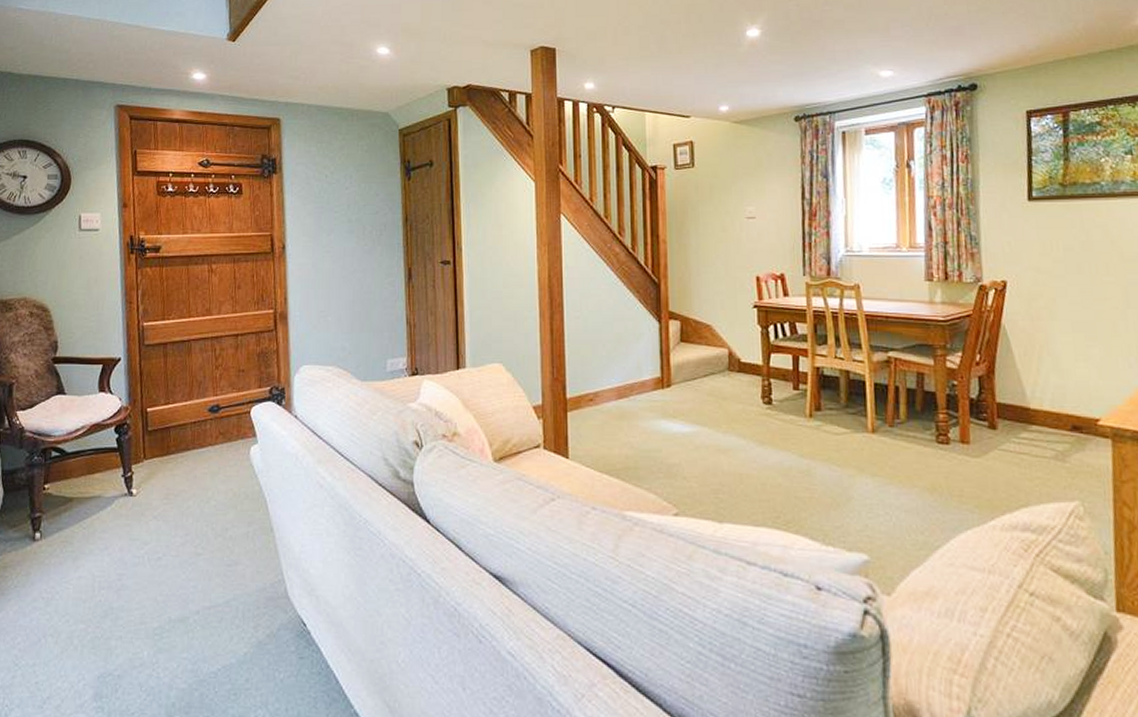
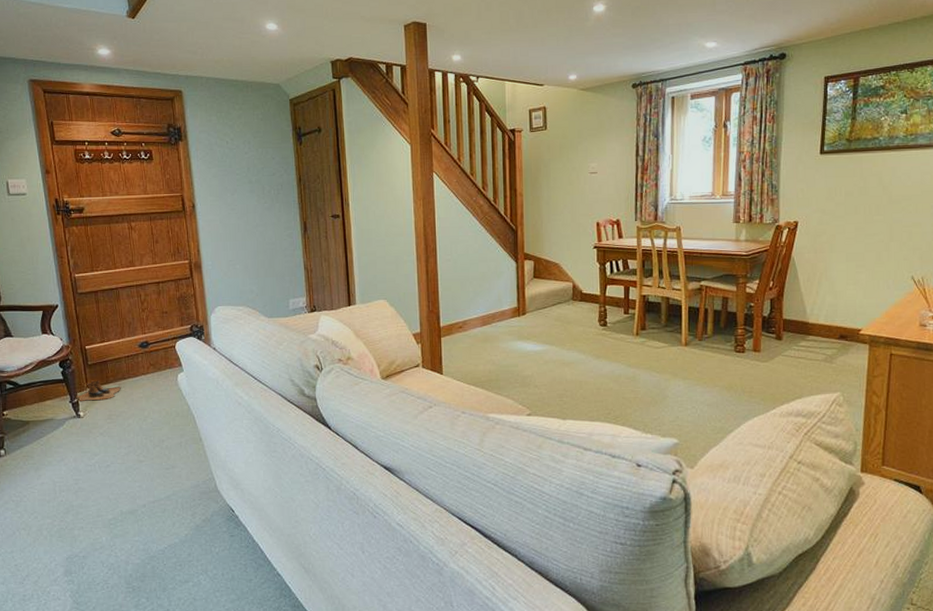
boots: none [130,450,184,475] -> present [76,380,122,401]

